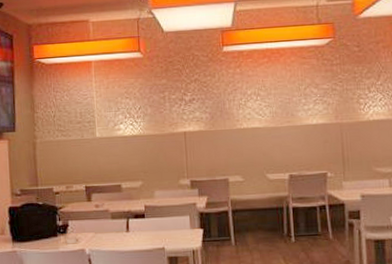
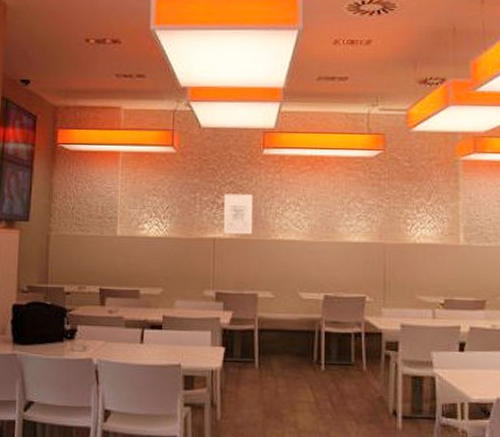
wall art: none [190,89,220,128] -> present [223,194,253,235]

